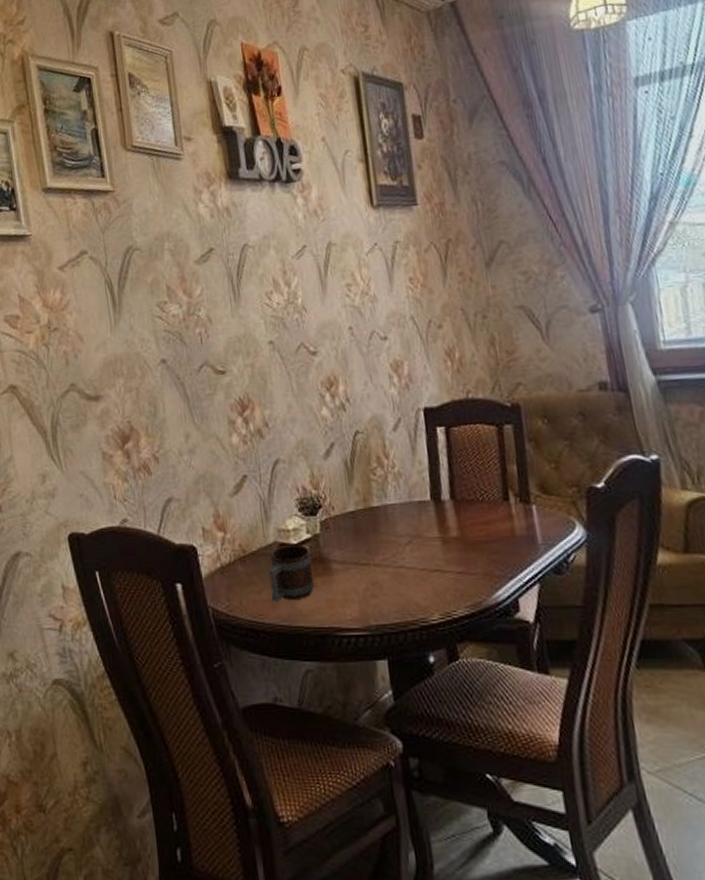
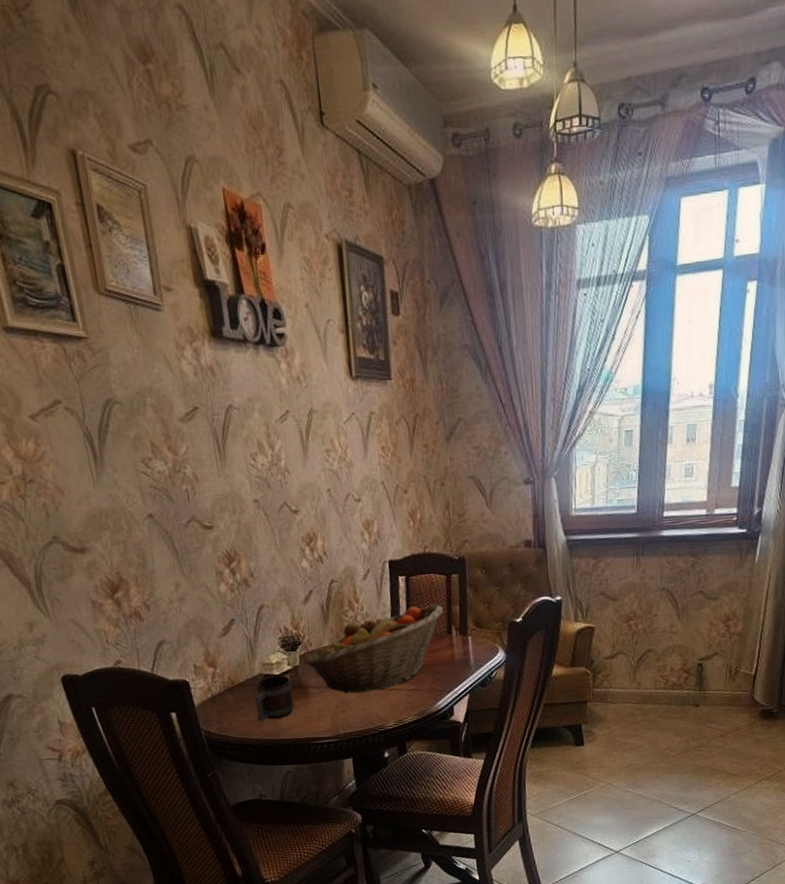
fruit basket: none [326,462,496,574] -> present [305,604,443,694]

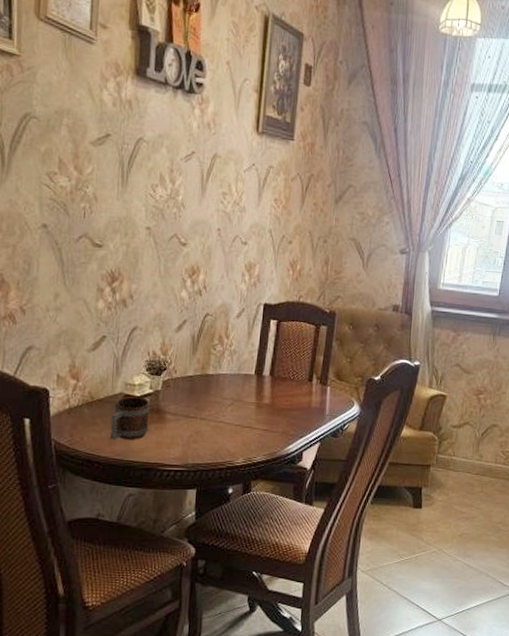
fruit basket: present [305,604,443,694] -> none [167,350,308,427]

